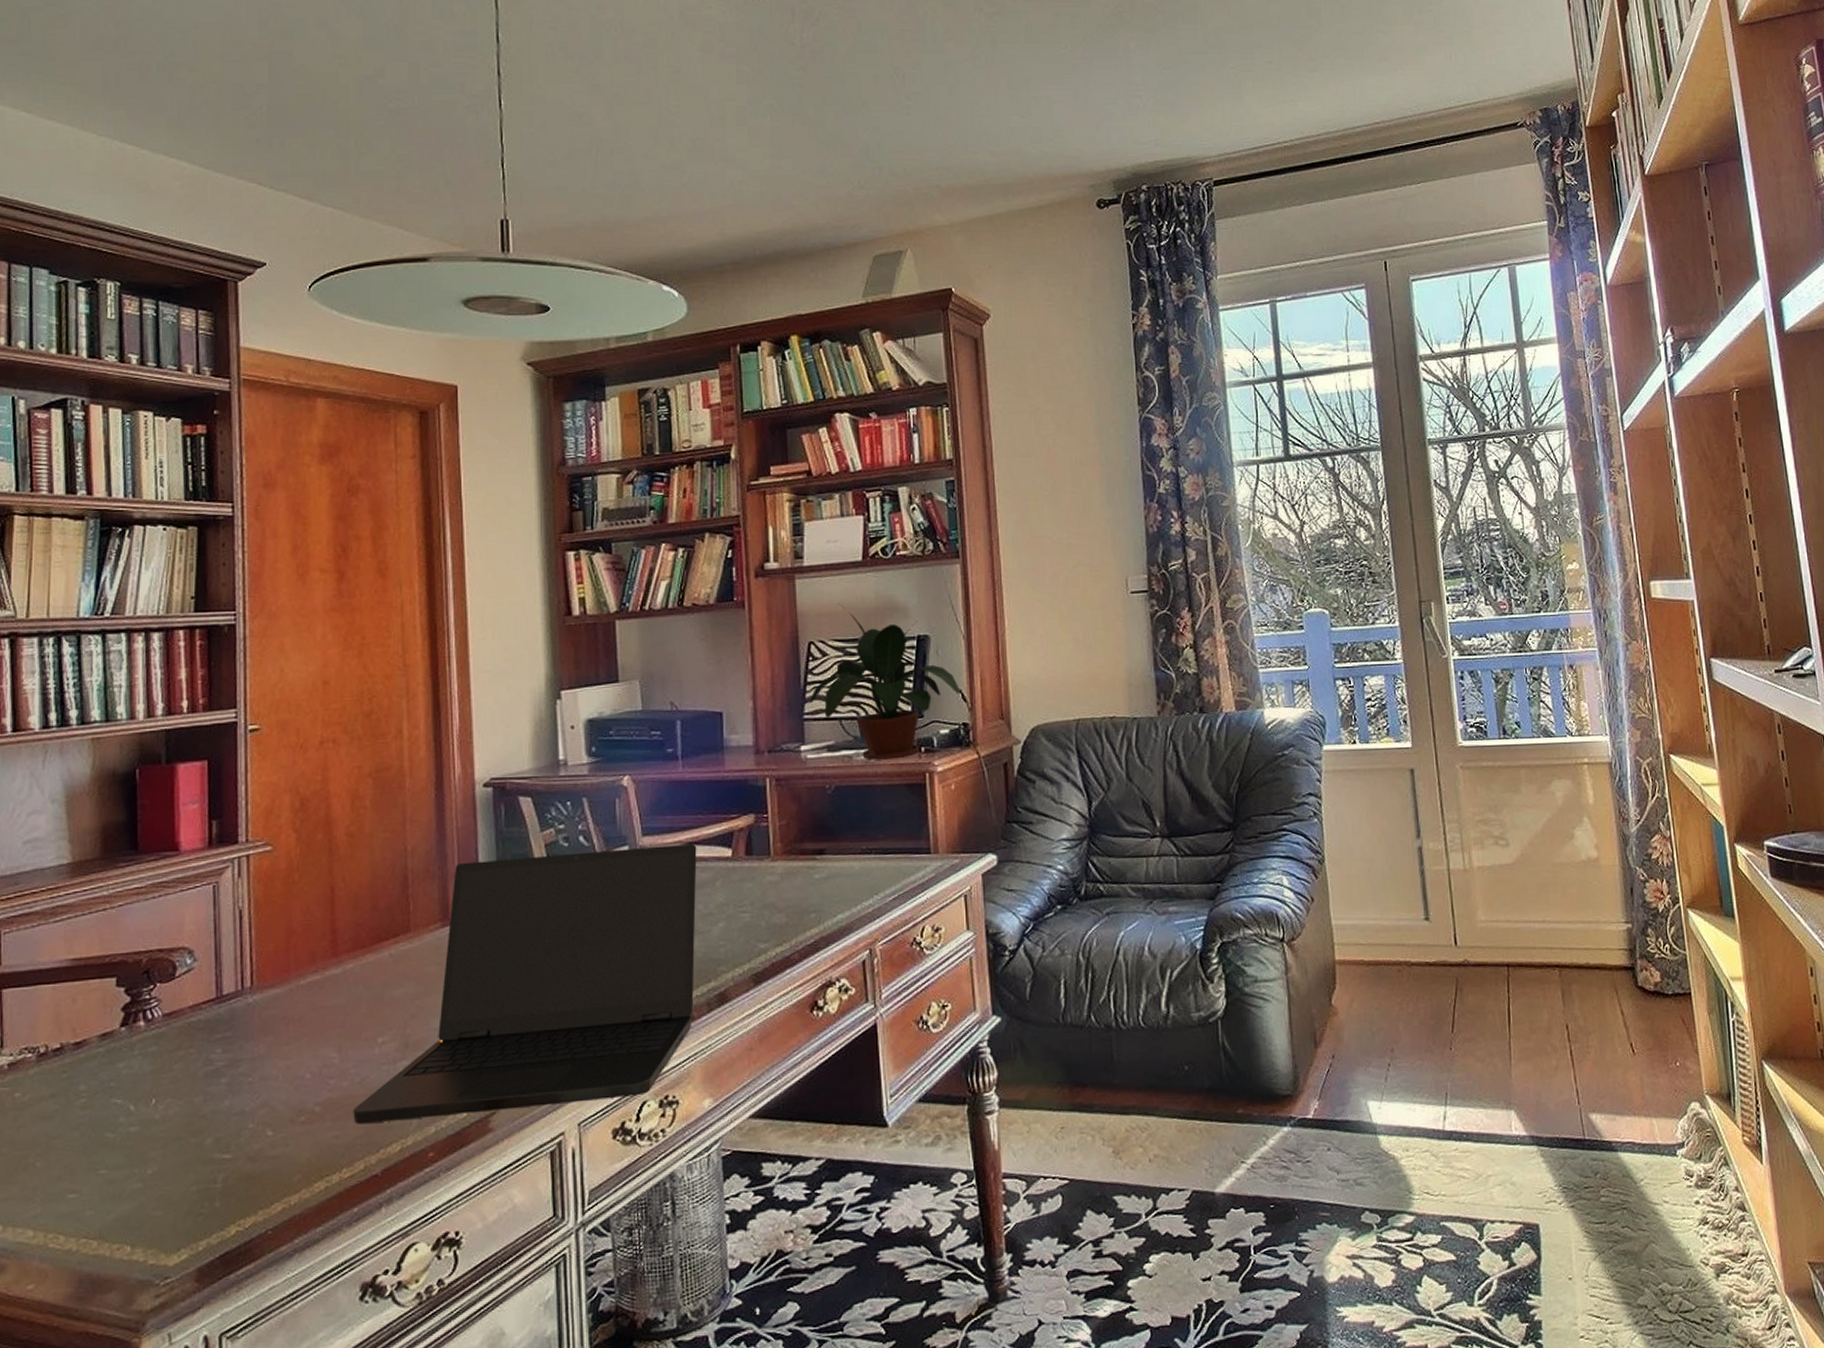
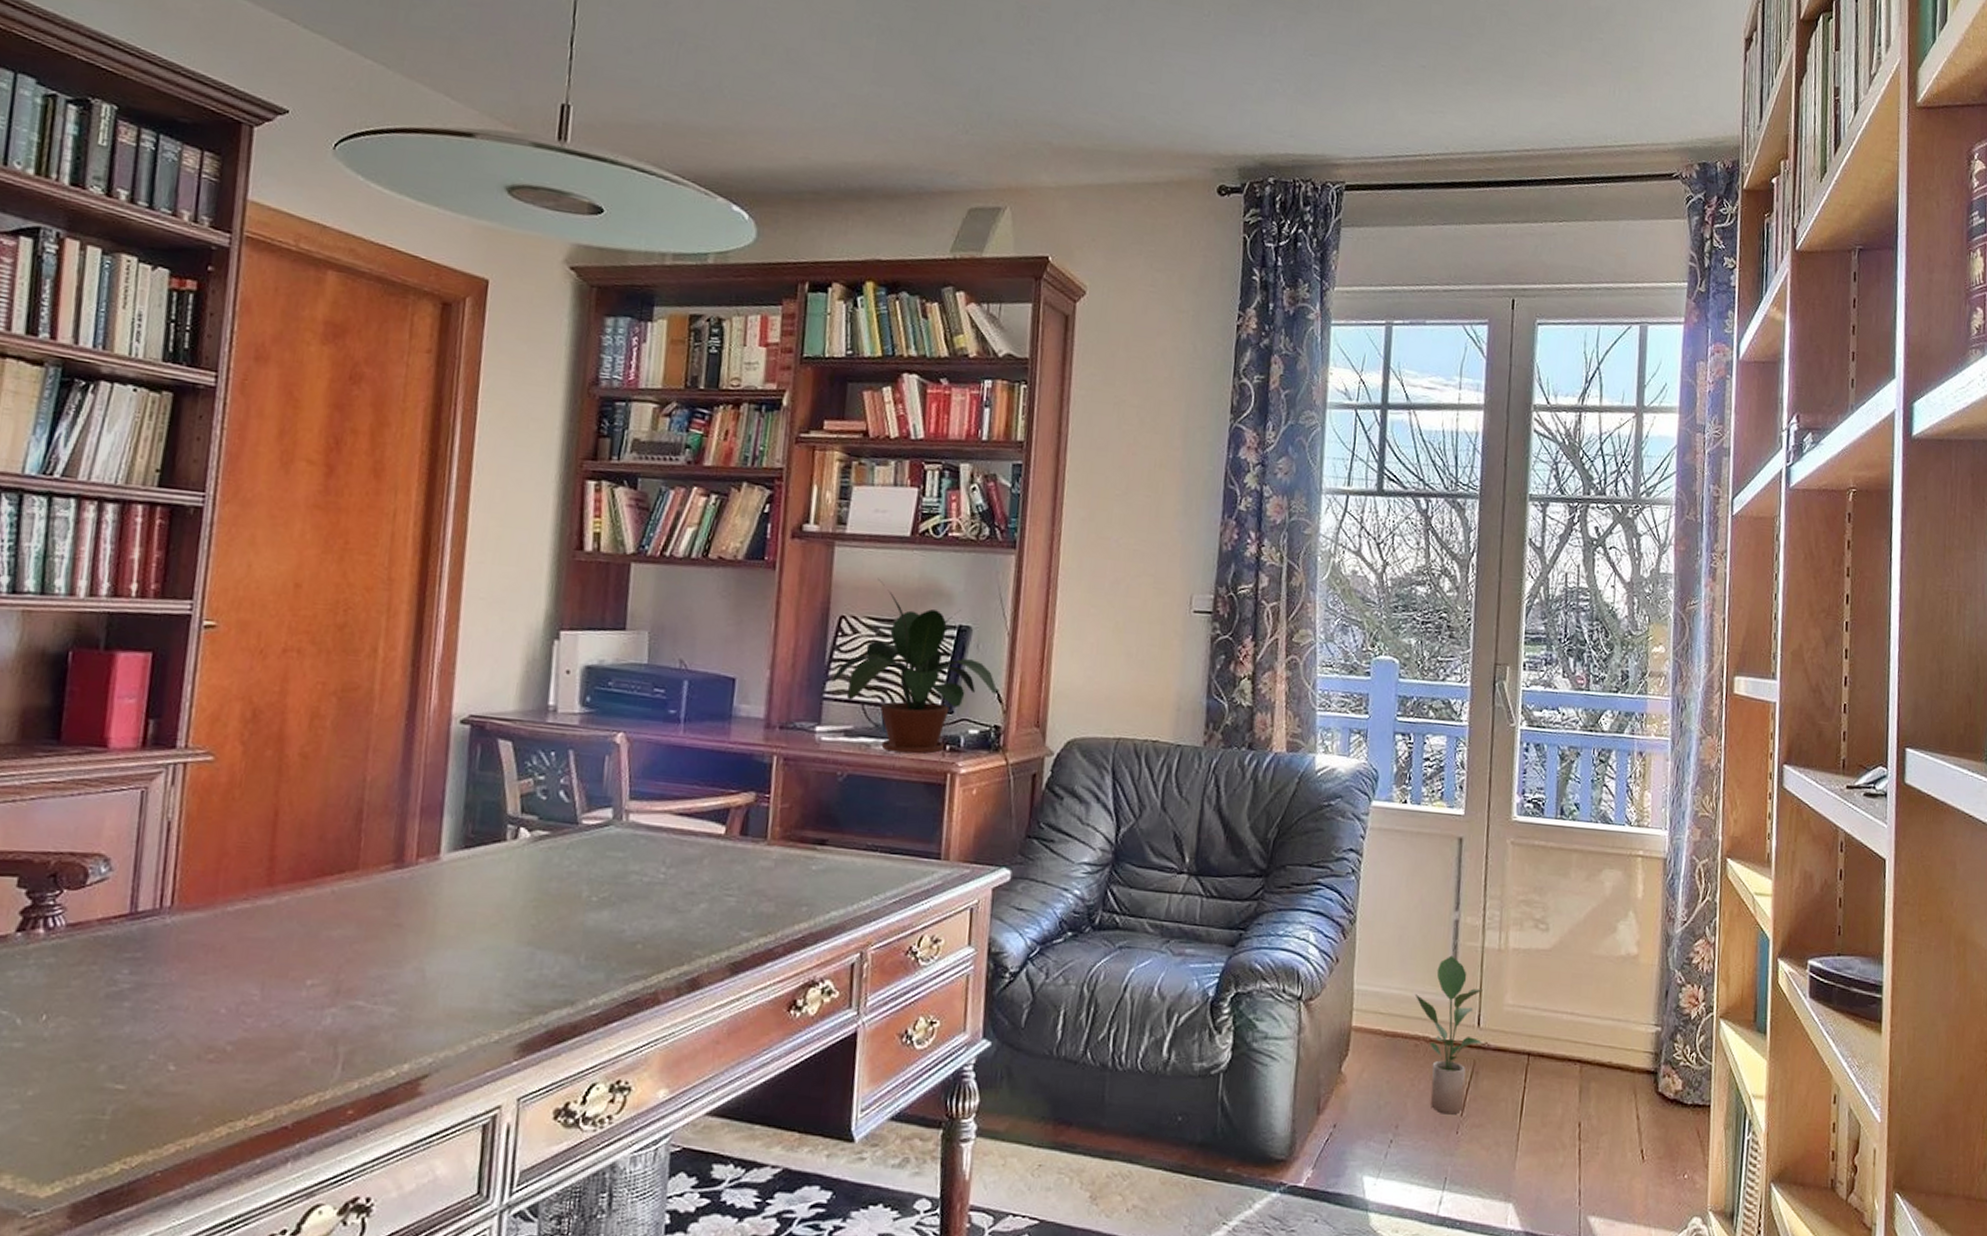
laptop: present [353,843,697,1125] -> none [268,802,688,1077]
potted plant: none [1390,881,1463,1033] -> present [1414,955,1483,1115]

